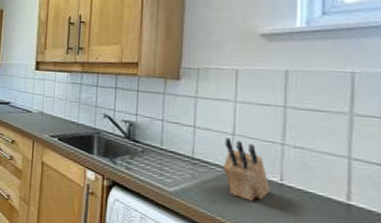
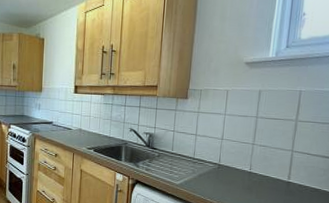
knife block: present [222,138,271,201] -> none [213,142,243,185]

